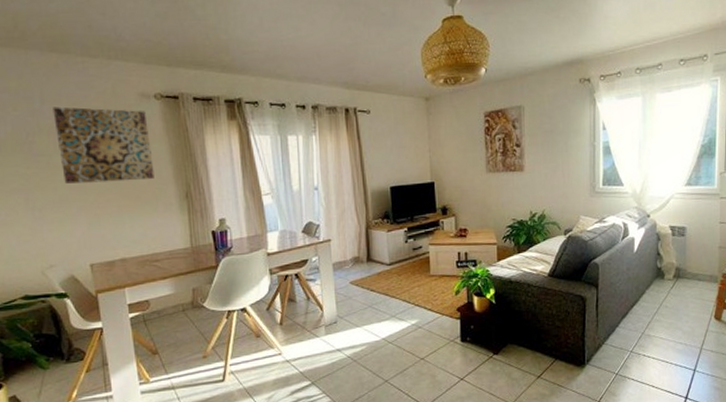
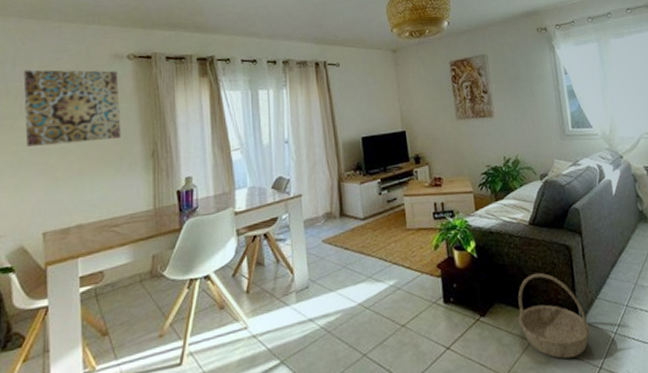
basket: none [528,319,594,393] -> present [518,272,591,359]

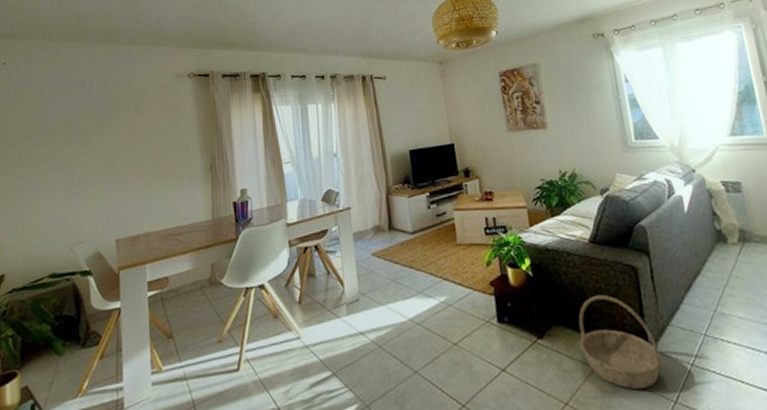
wall art: present [23,69,121,147] -> none [99,89,183,160]

